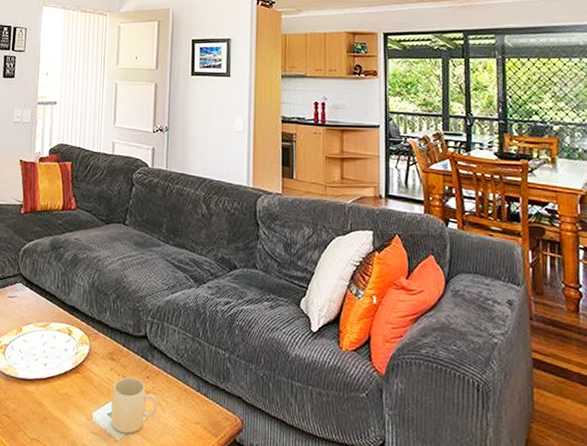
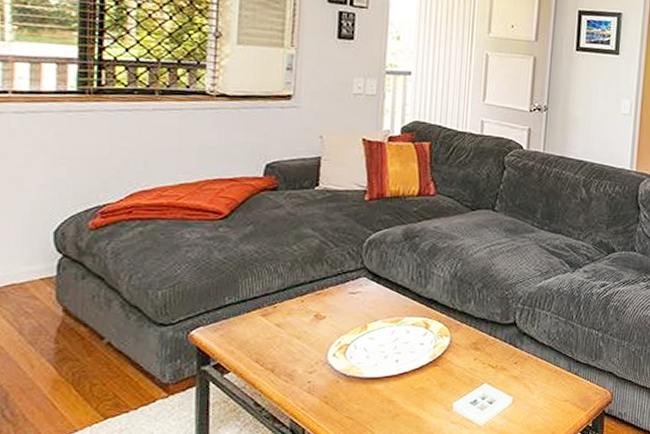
mug: present [111,377,159,434] -> none [474,365,527,419]

